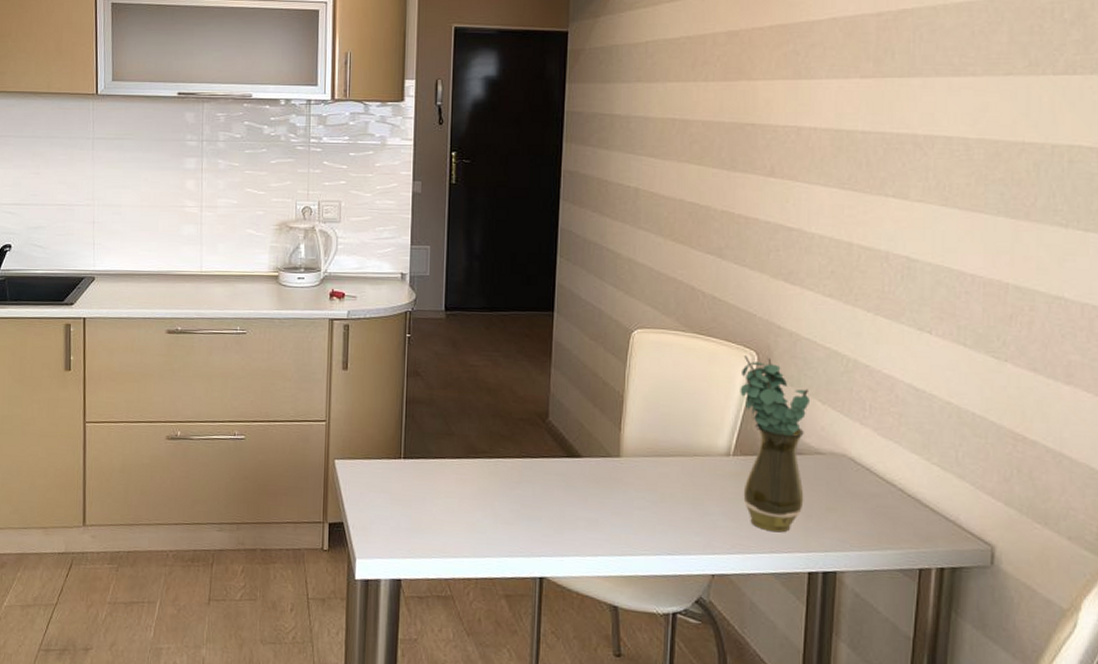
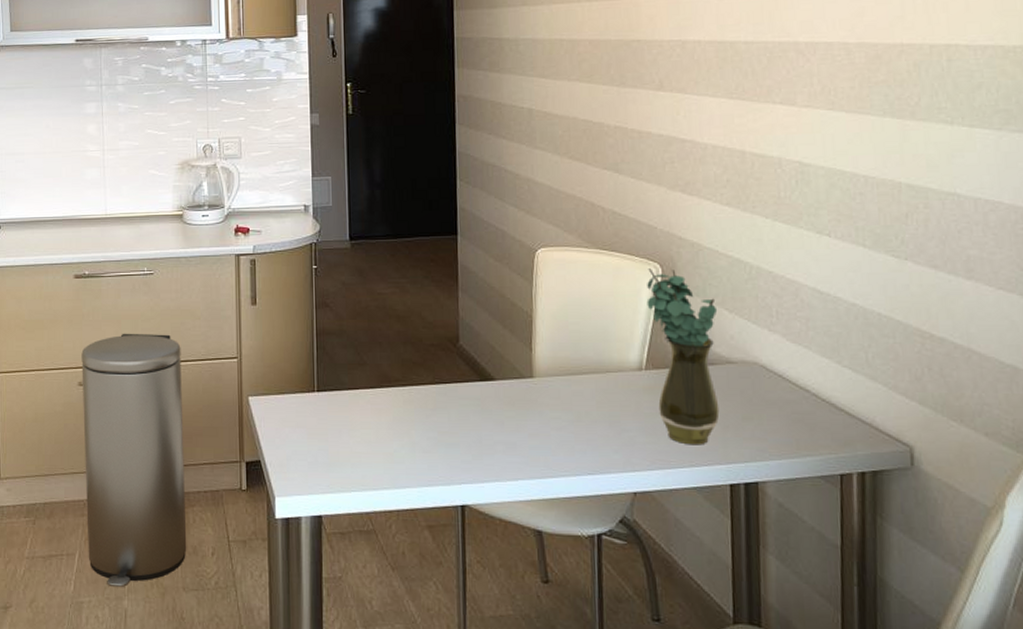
pedal bin: none [169,390,270,637] -> present [81,333,187,588]

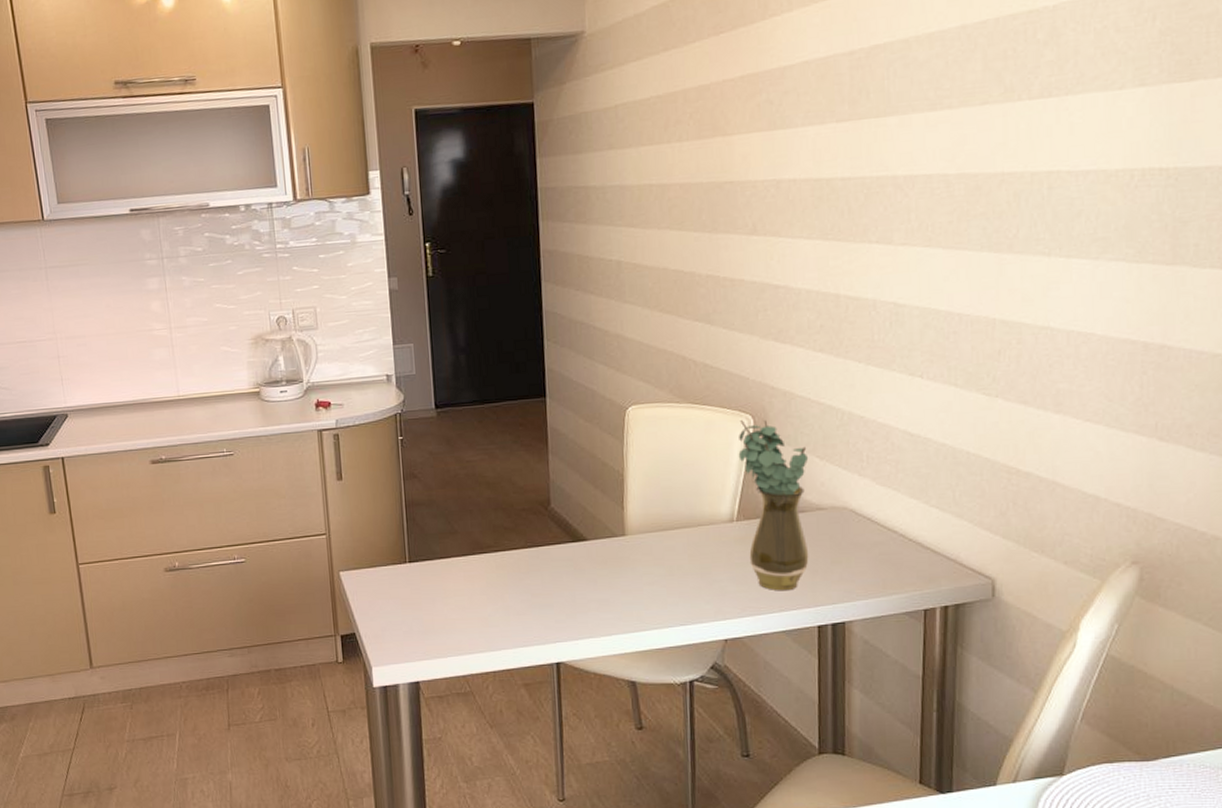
pedal bin: present [81,333,187,588] -> none [165,515,287,763]

